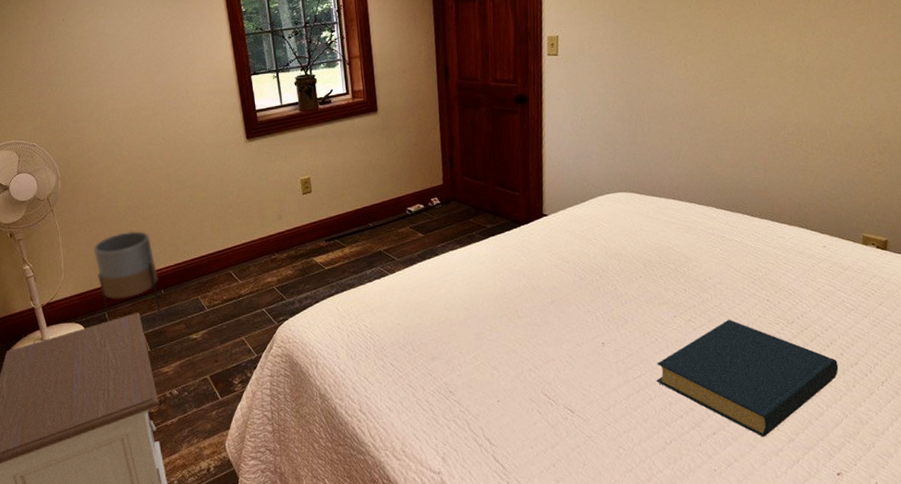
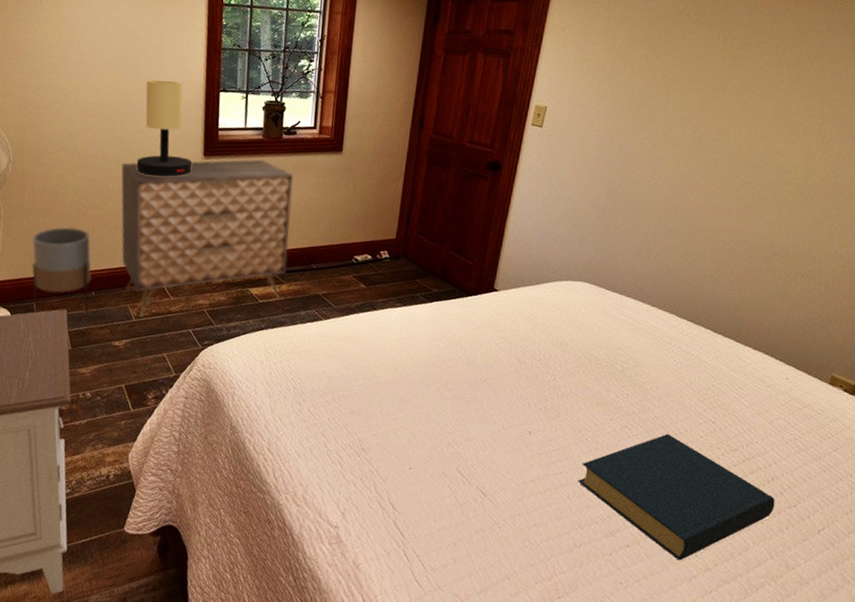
dresser: none [168,132,346,306] -> present [121,159,293,318]
table lamp: none [179,72,238,168] -> present [136,80,192,177]

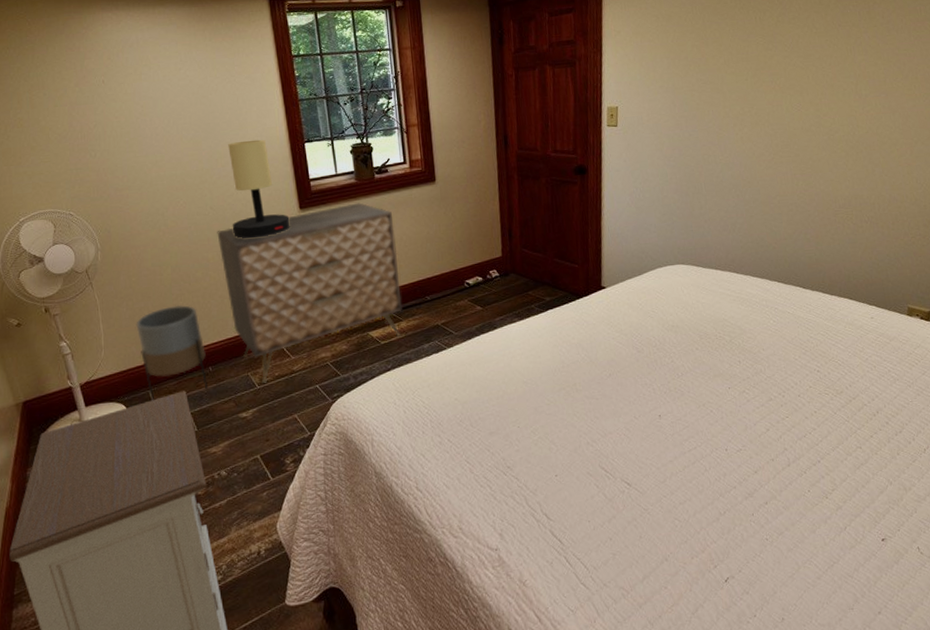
hardback book: present [578,433,775,561] -> none [711,390,884,506]

